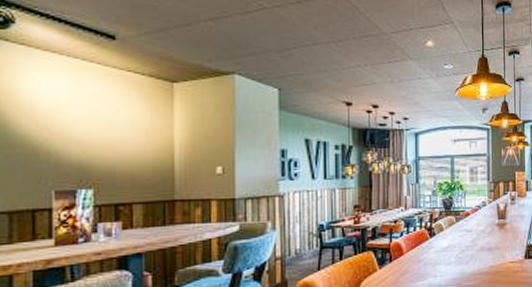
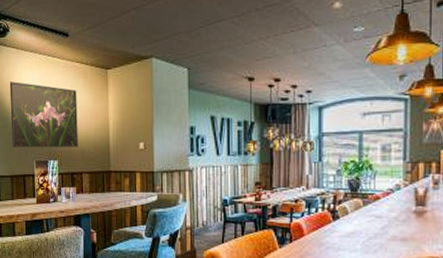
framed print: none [12,88,127,174] -> present [9,82,78,148]

